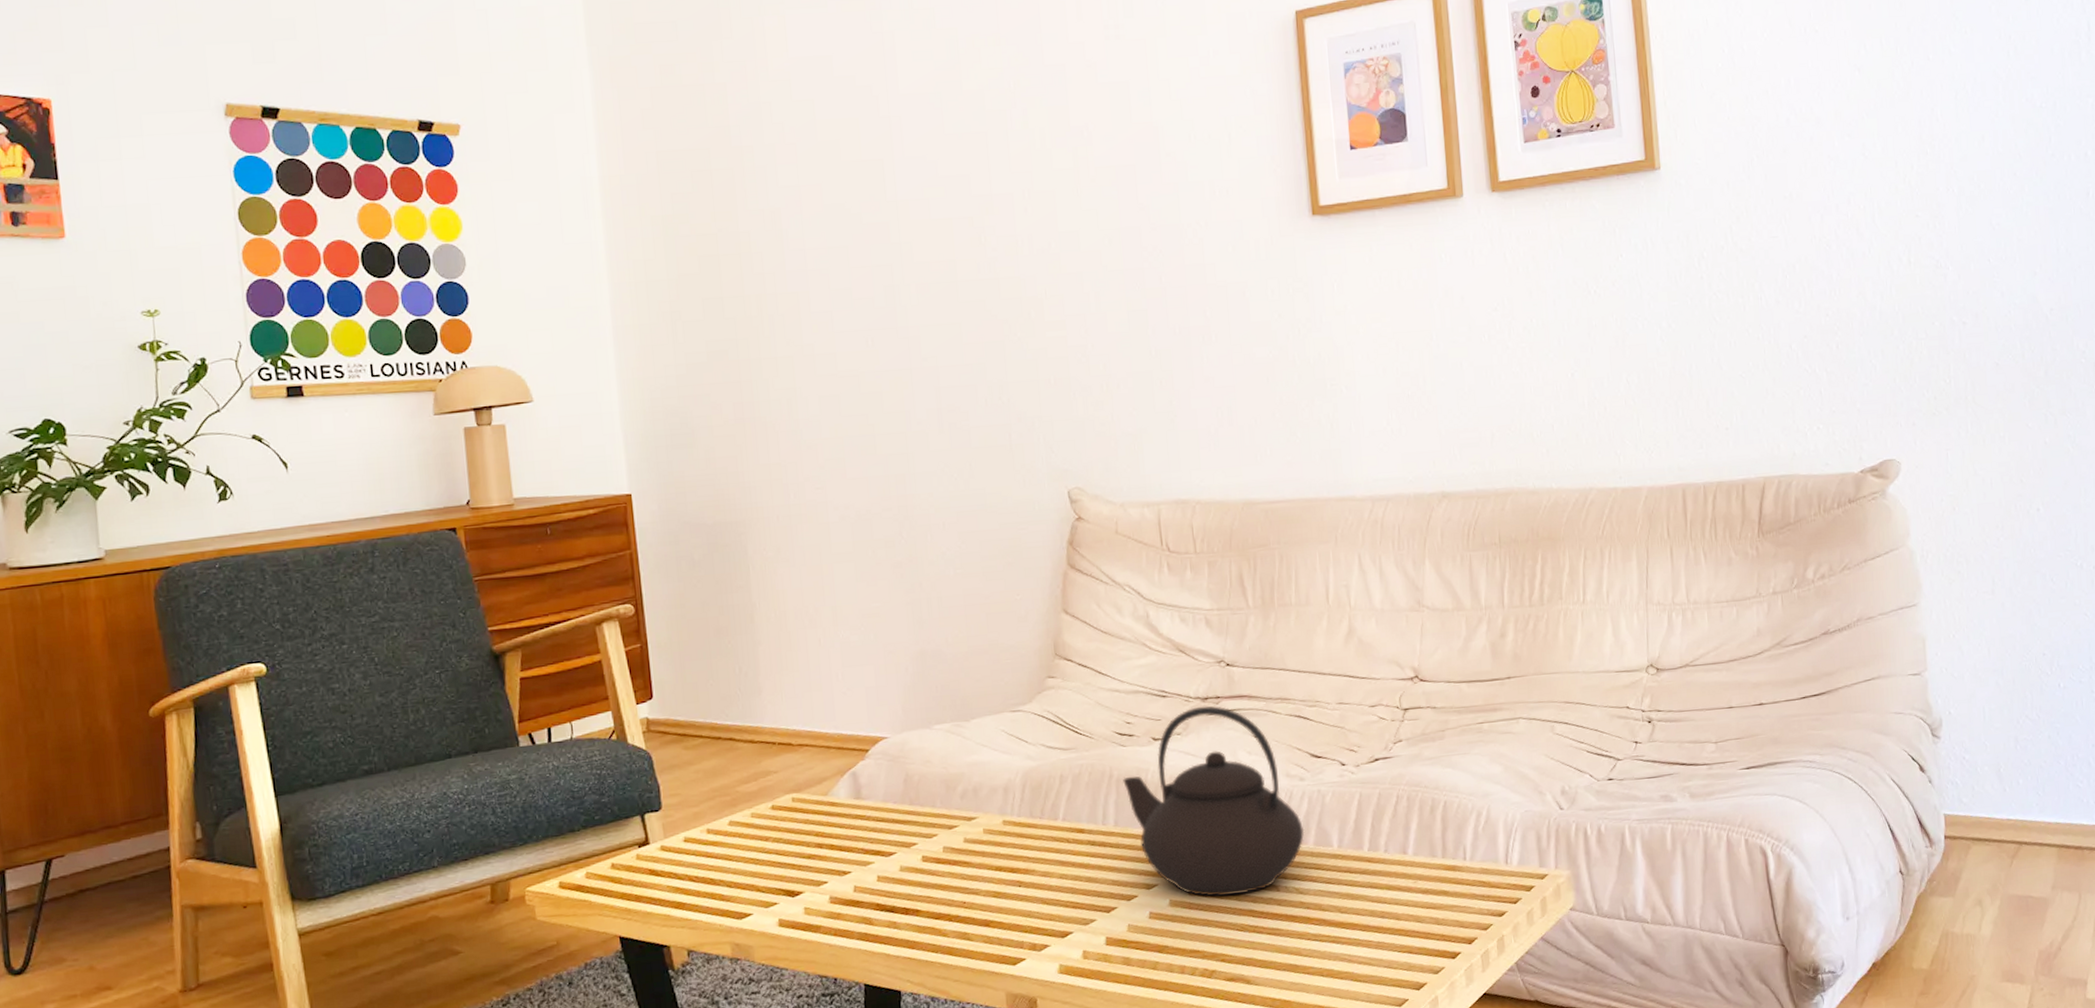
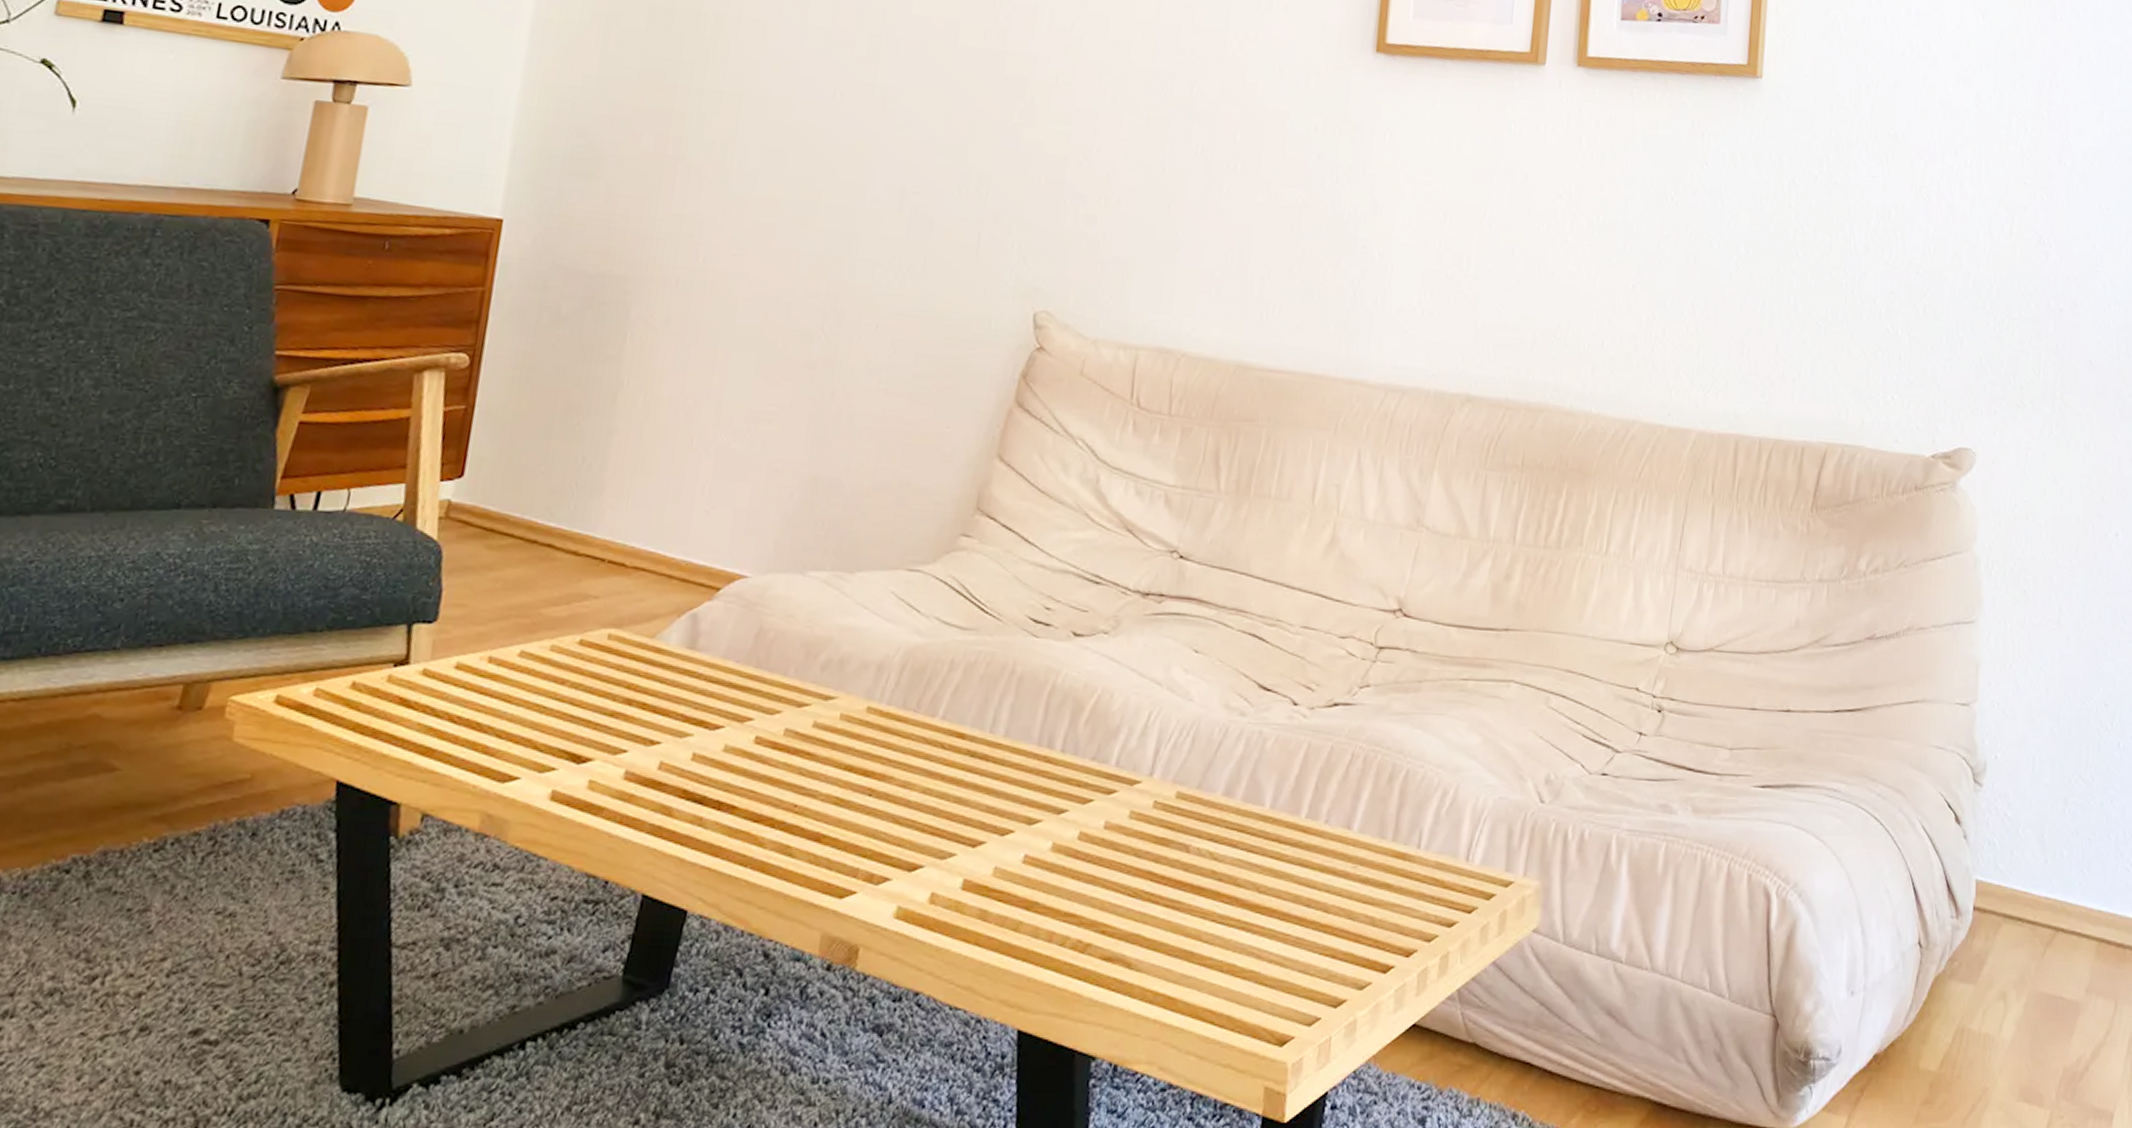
teapot: present [1123,705,1305,896] -> none [1026,602,1234,850]

